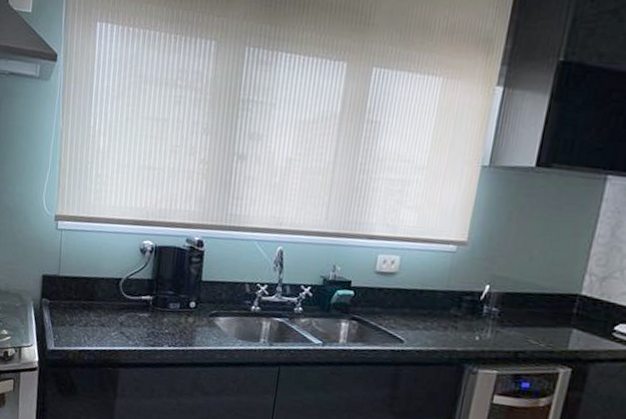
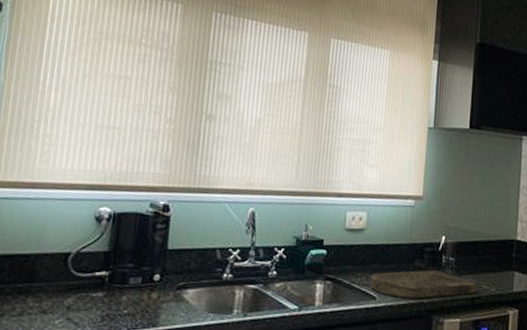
cutting board: none [398,316,523,348] -> present [370,270,477,299]

